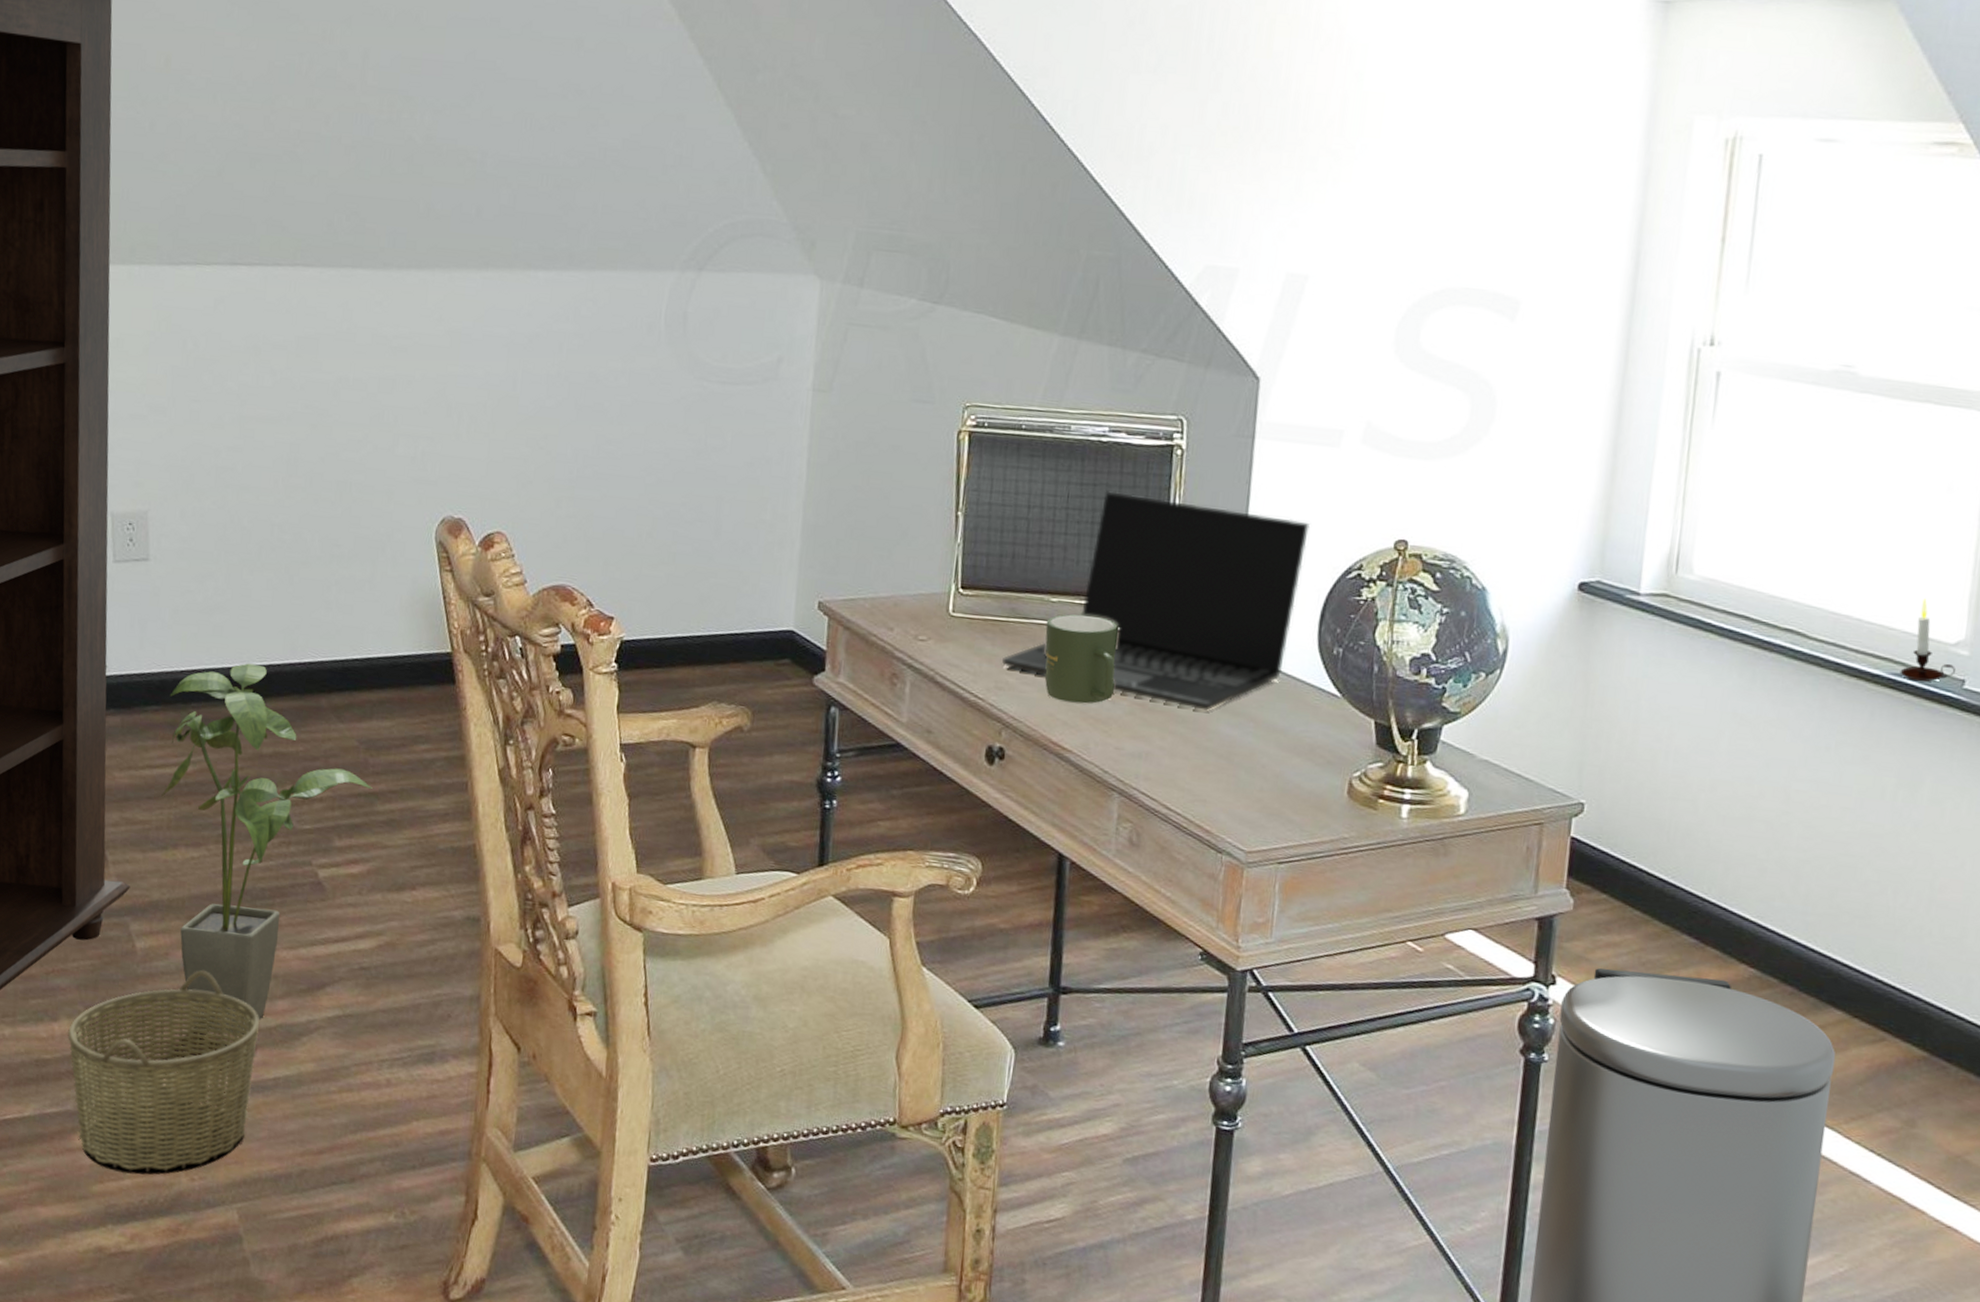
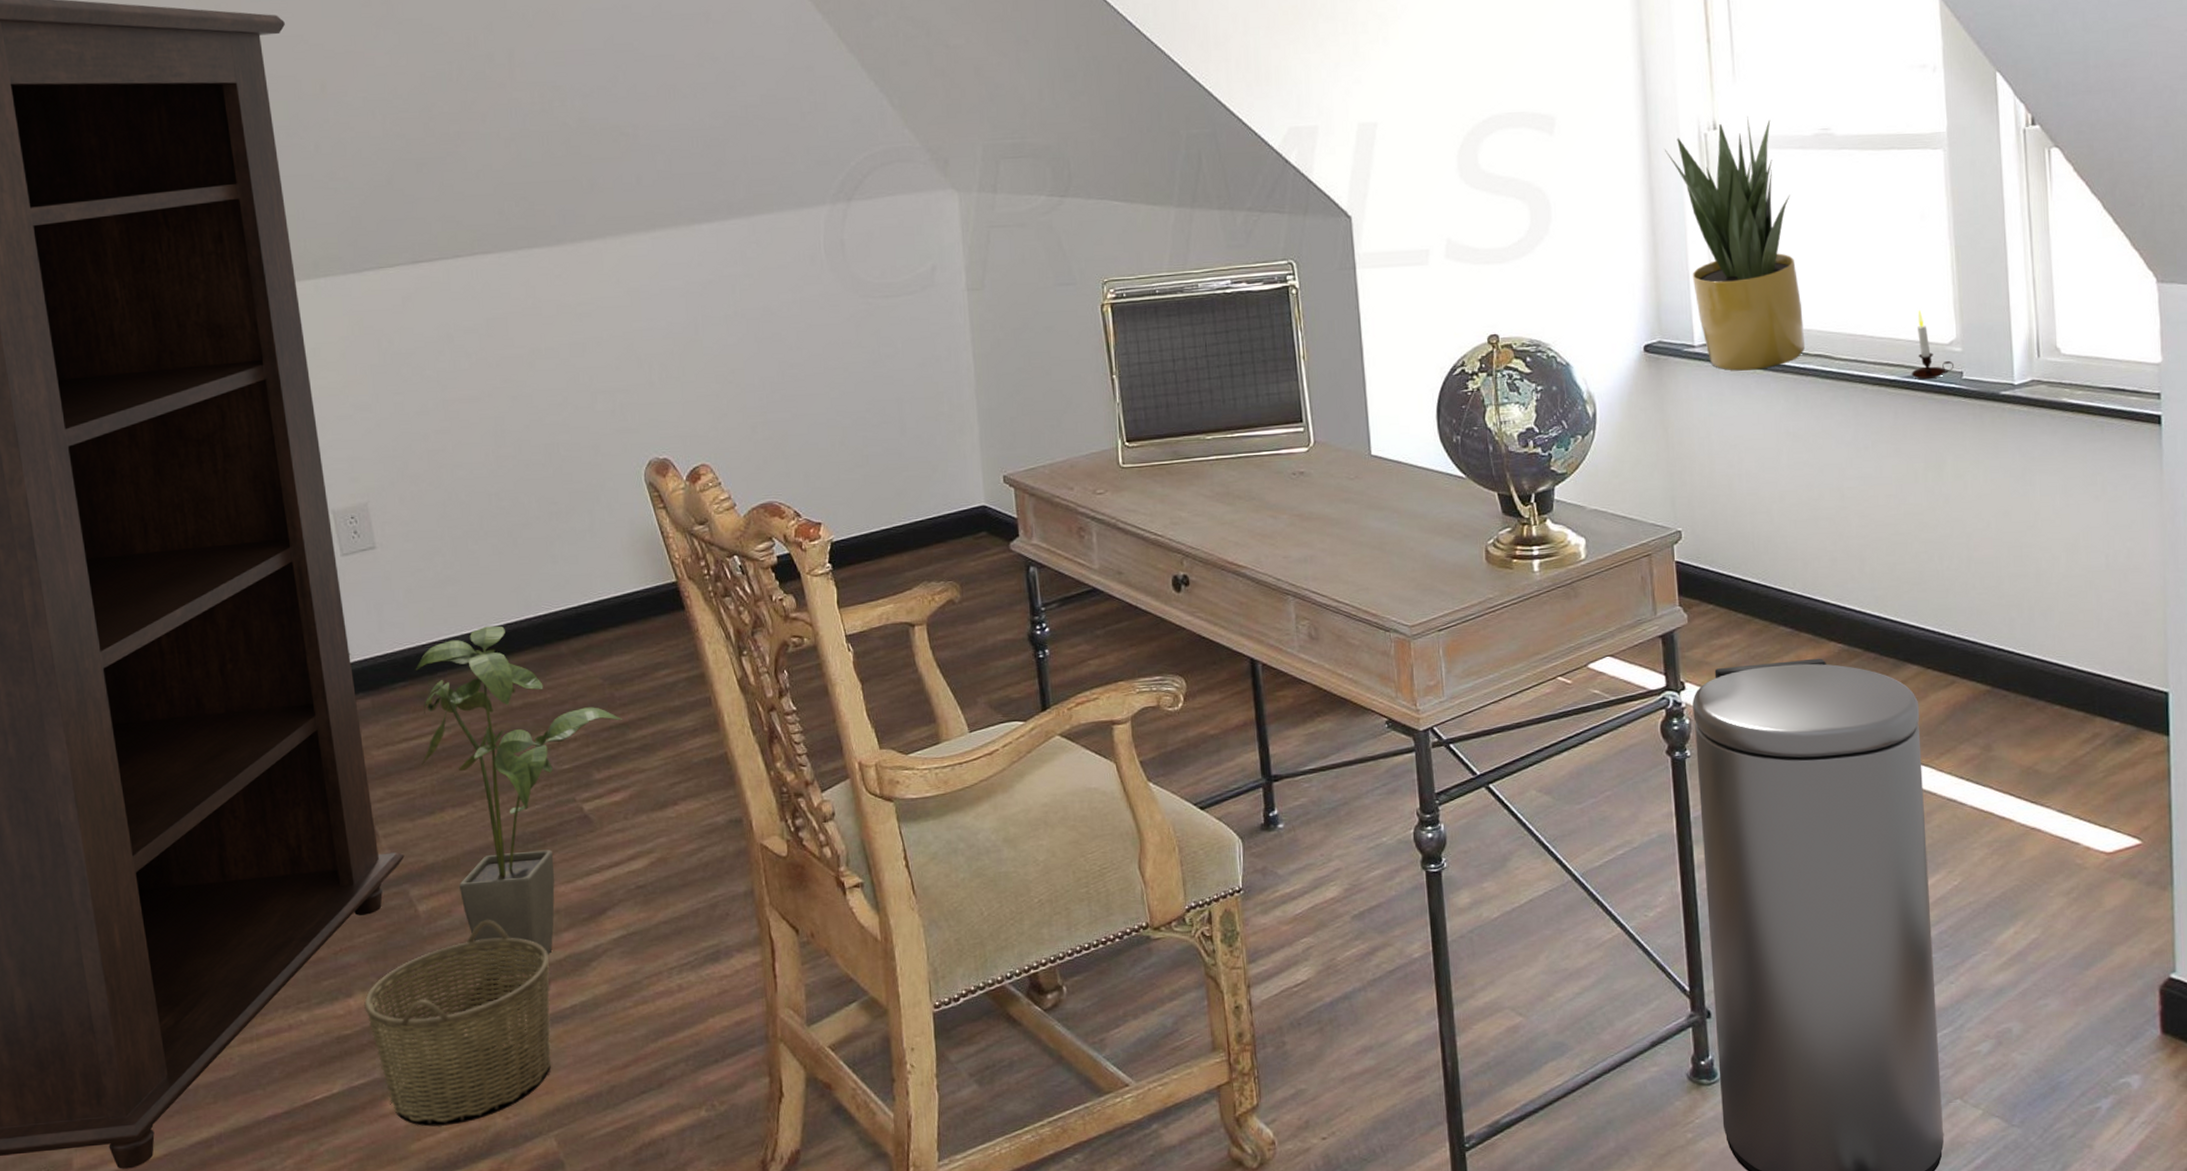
laptop: present [1002,491,1311,711] -> none [1173,332,1416,511]
mug: present [1044,614,1118,706] -> none [1205,445,1274,527]
planter: none [1645,337,1790,635] -> present [1664,117,1806,371]

